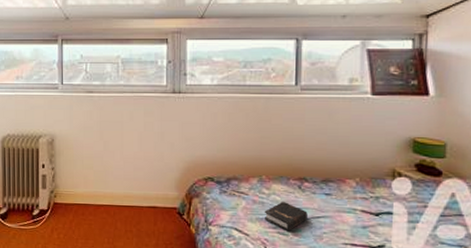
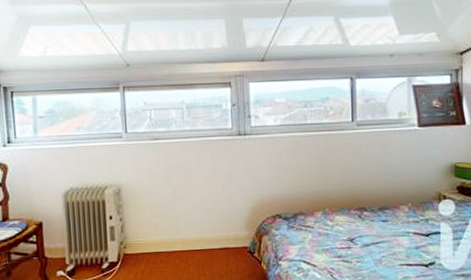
hardback book: present [264,201,308,232] -> none [329,230,368,259]

